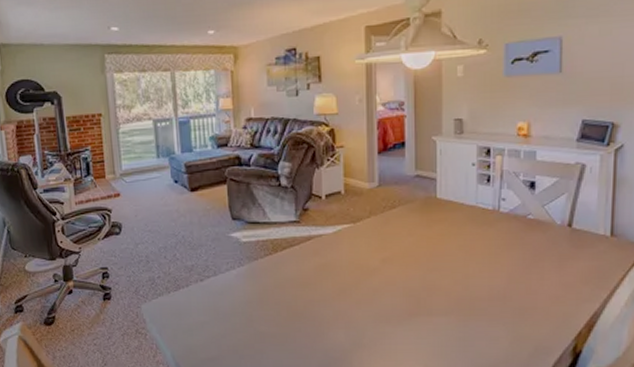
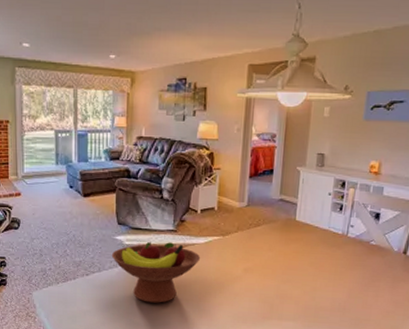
fruit bowl: none [227,235,330,307] -> present [111,241,201,303]

